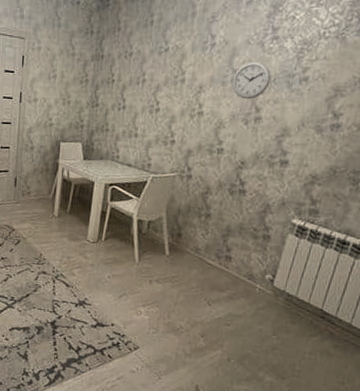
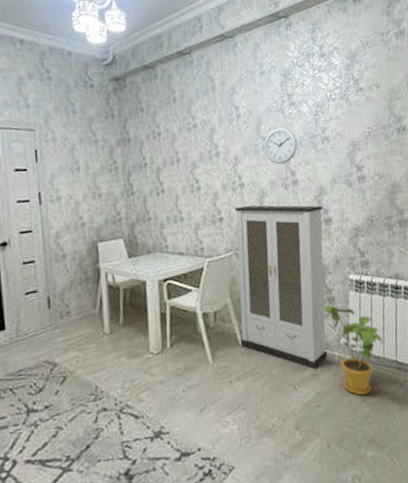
cabinet: none [166,133,281,294] -> present [234,205,327,370]
house plant: none [255,241,312,330] -> present [324,305,383,396]

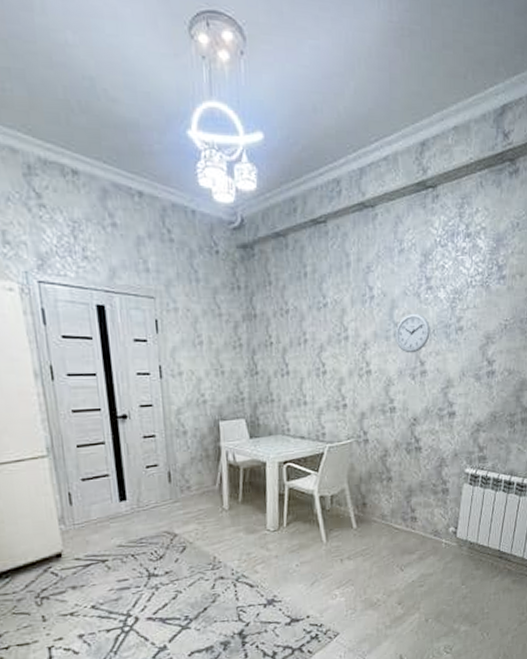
cabinet: present [234,205,327,370] -> none [354,393,448,554]
house plant: present [324,305,383,396] -> none [437,496,489,579]

